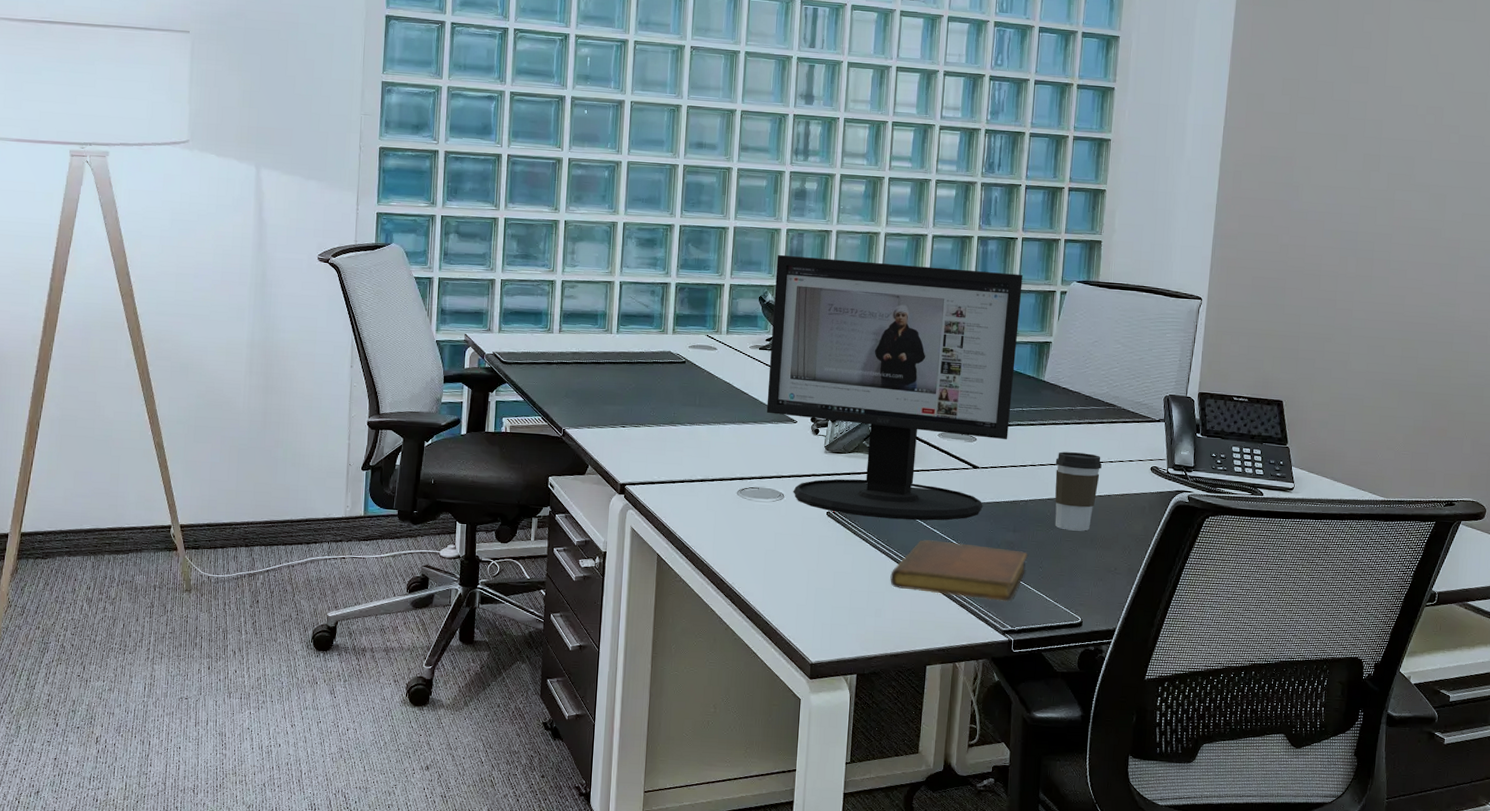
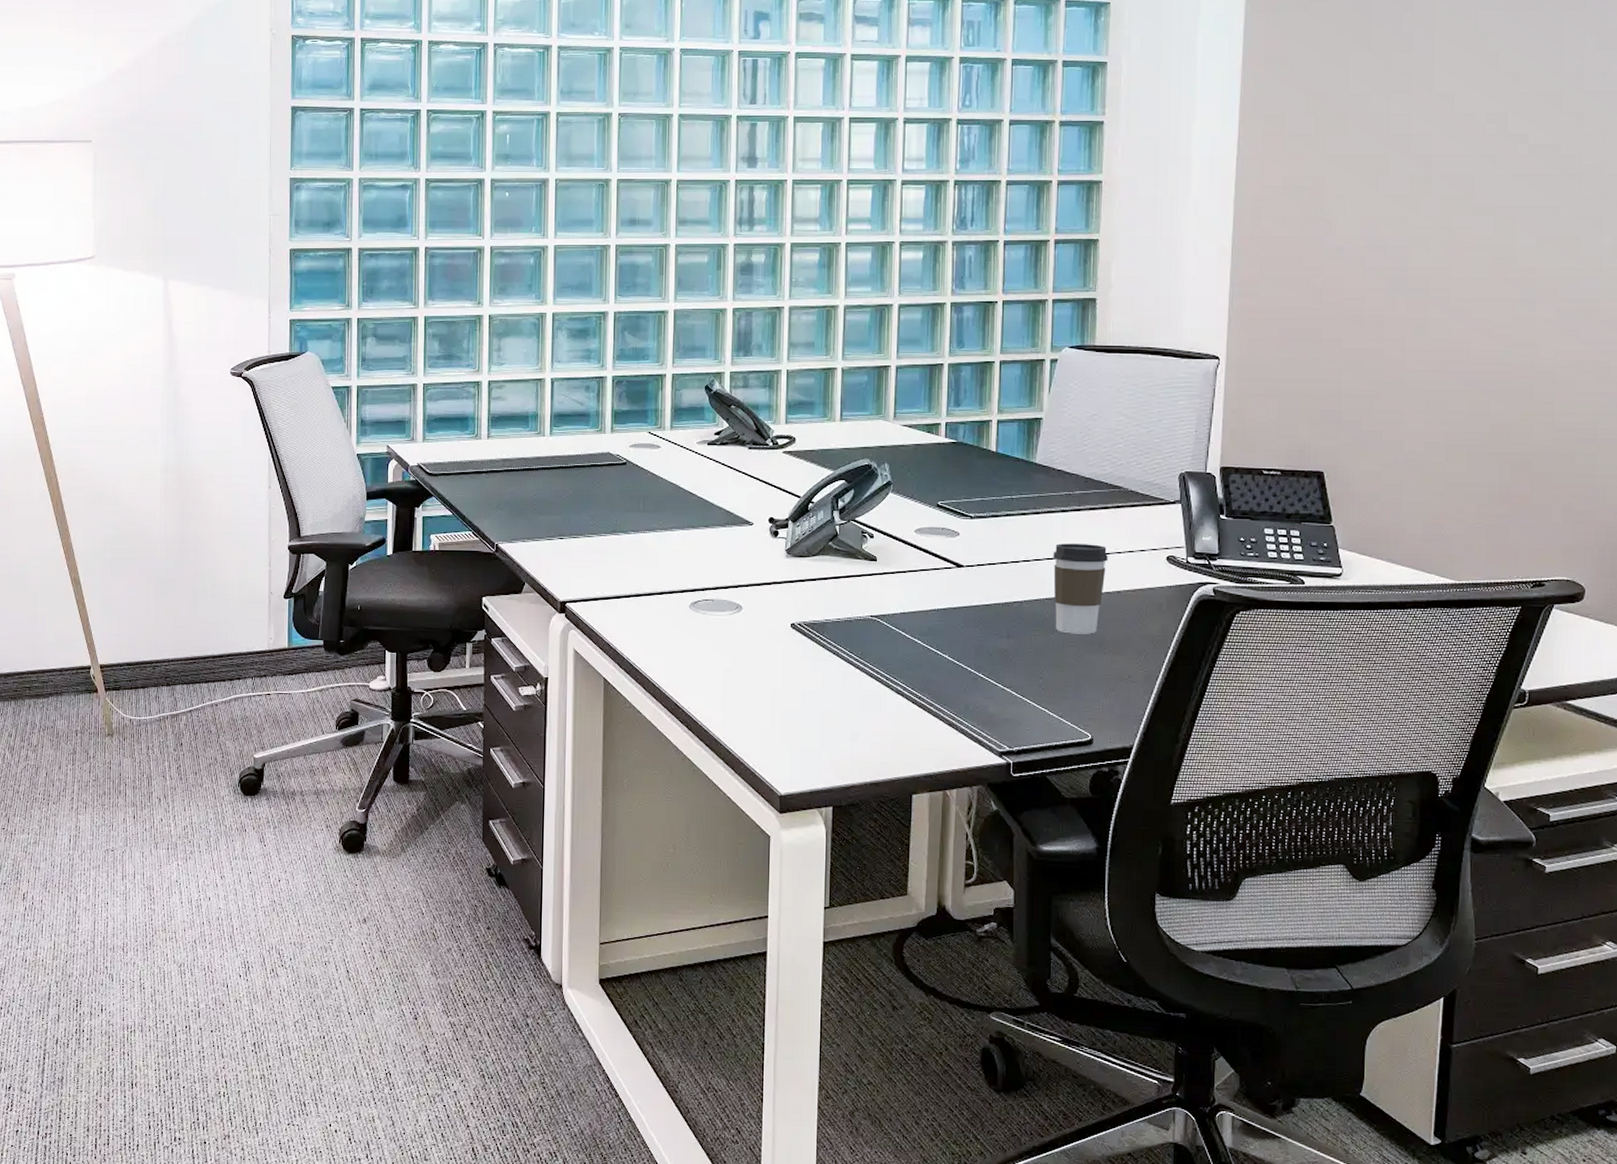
computer monitor: present [766,254,1023,521] -> none [718,337,1005,630]
notebook: present [890,539,1029,602] -> none [866,650,1026,718]

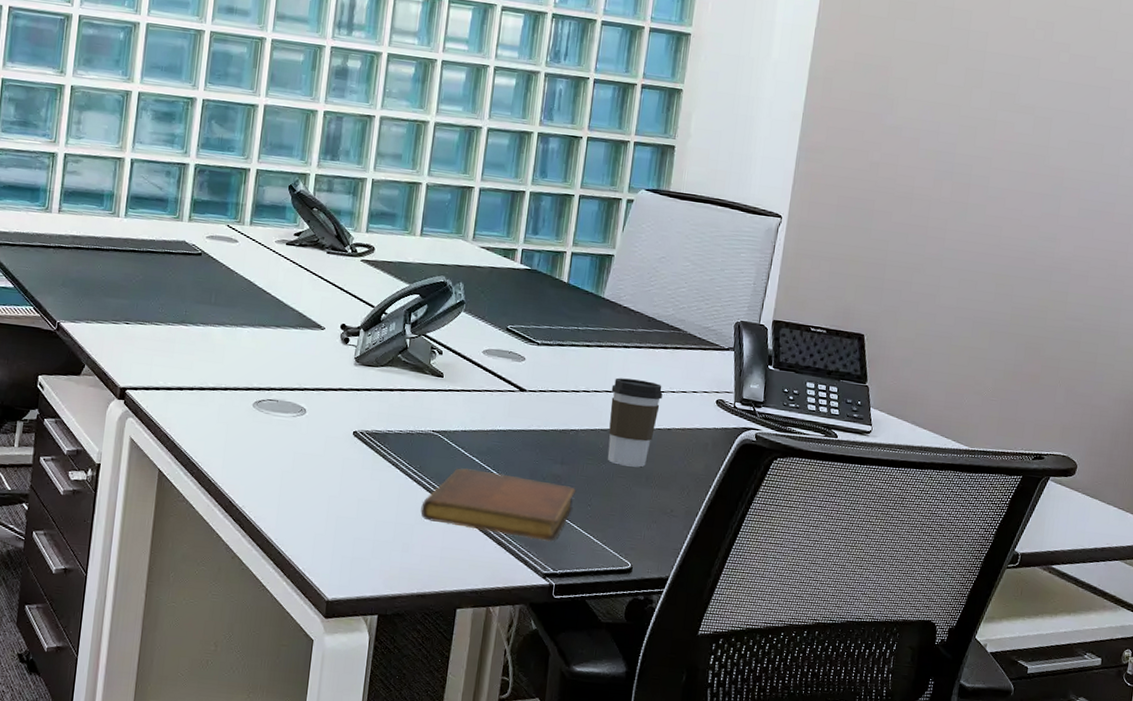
notebook: none [866,650,1026,718] -> present [421,467,577,542]

